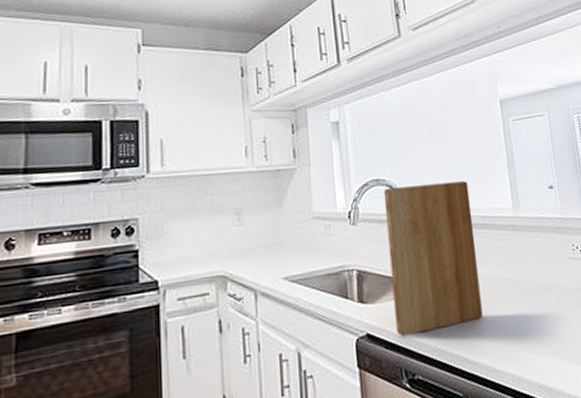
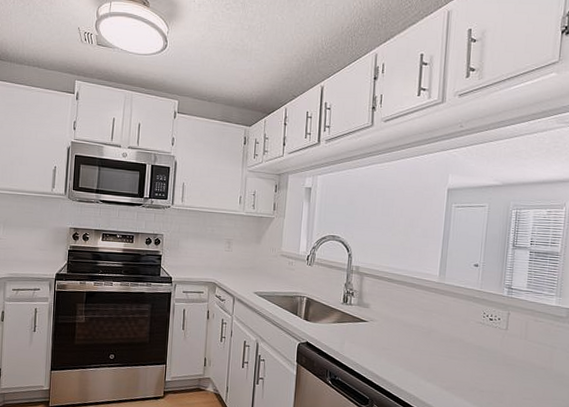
cutting board: present [383,181,483,337] -> none [328,244,406,351]

